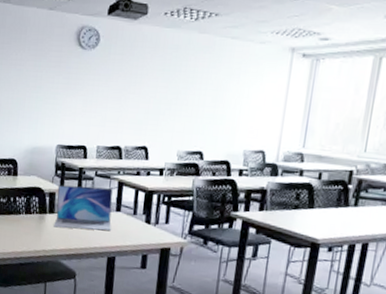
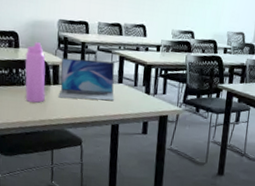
water bottle: none [21,169,42,233] -> present [25,42,46,103]

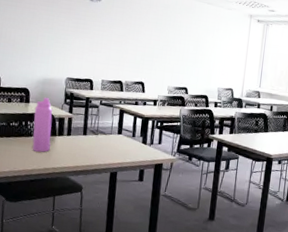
laptop: present [58,58,115,101] -> none [62,111,115,150]

